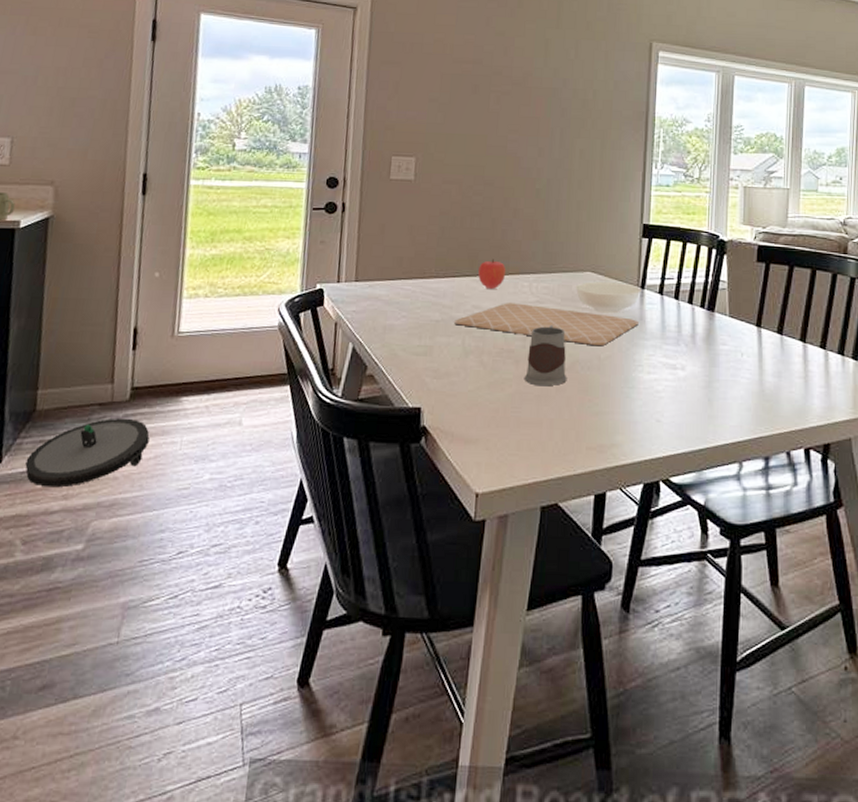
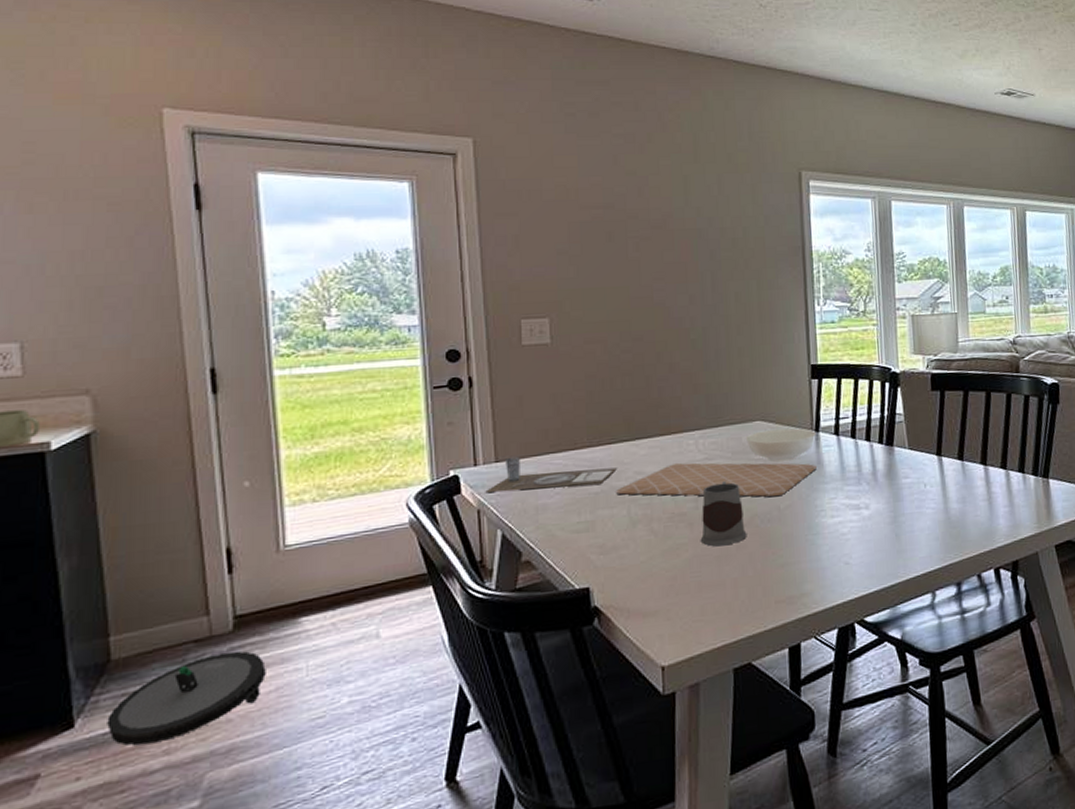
place setting: none [344,278,457,313] -> present [485,456,617,493]
fruit: present [478,259,506,290] -> none [637,419,668,453]

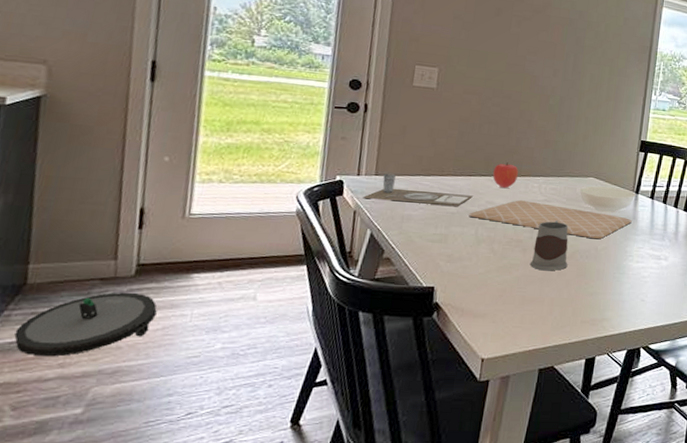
fruit: none [637,419,668,453] -> present [493,162,519,189]

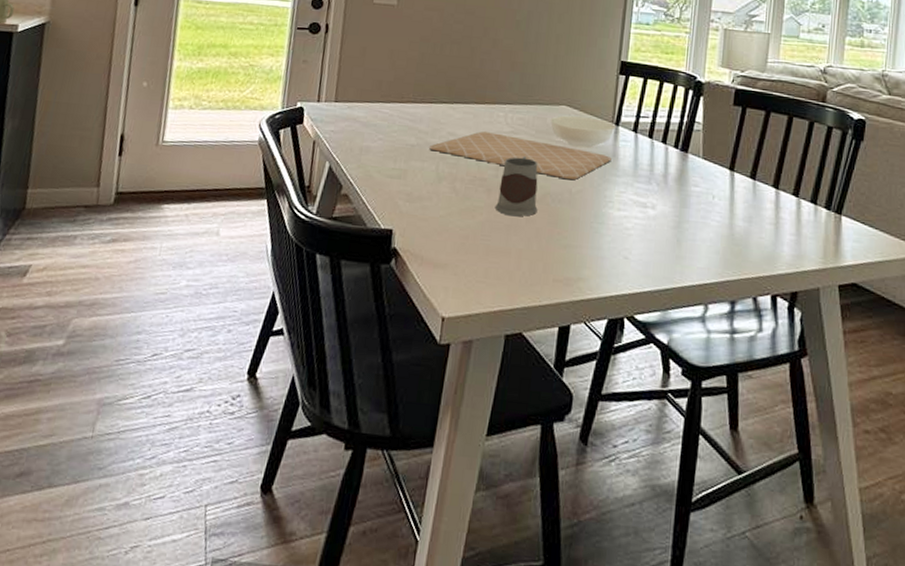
robot vacuum: present [14,292,157,357] -> none [13,220,131,284]
place setting: present [363,173,473,206] -> none [322,99,434,138]
fruit: present [493,162,519,189] -> none [455,87,483,118]

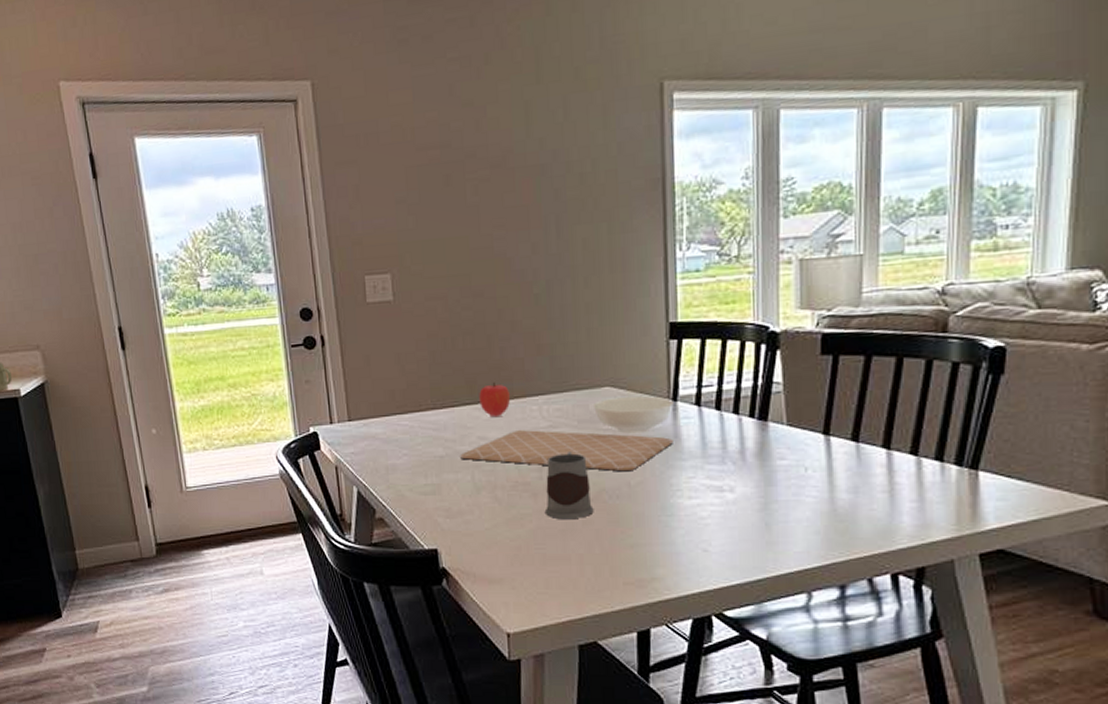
fruit: none [455,87,483,118] -> present [479,382,511,418]

